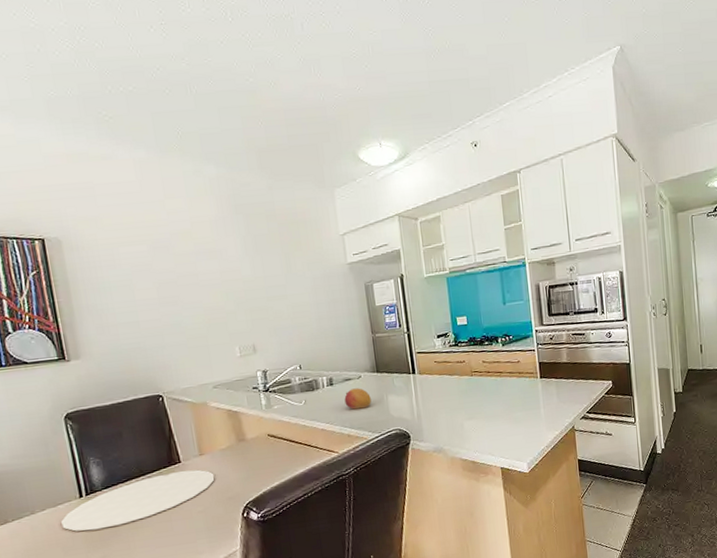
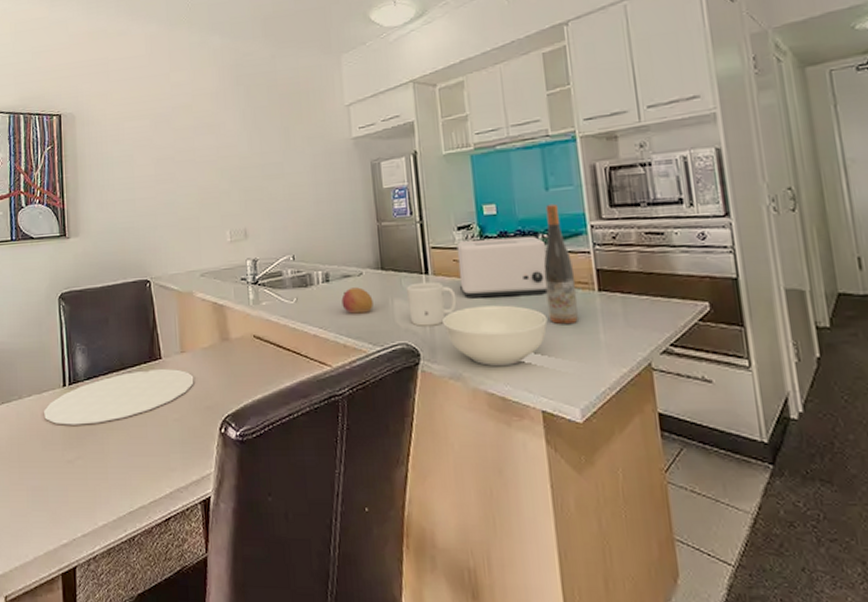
mug: none [398,379,438,415] -> present [407,281,457,326]
bowl: none [427,393,505,440] -> present [442,305,548,366]
toaster: none [437,339,505,390] -> present [456,235,548,299]
wine bottle: none [502,314,527,404] -> present [543,203,580,324]

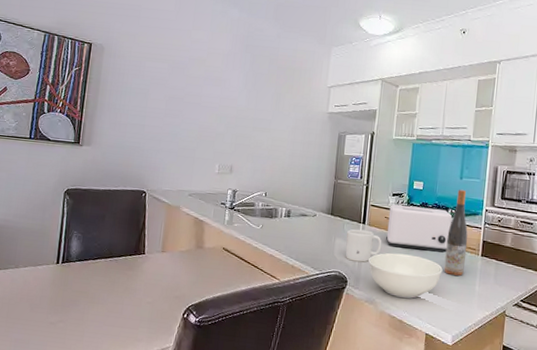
placemat: present [43,368,194,425] -> none [35,260,169,297]
fruit: present [341,287,374,314] -> none [296,224,321,245]

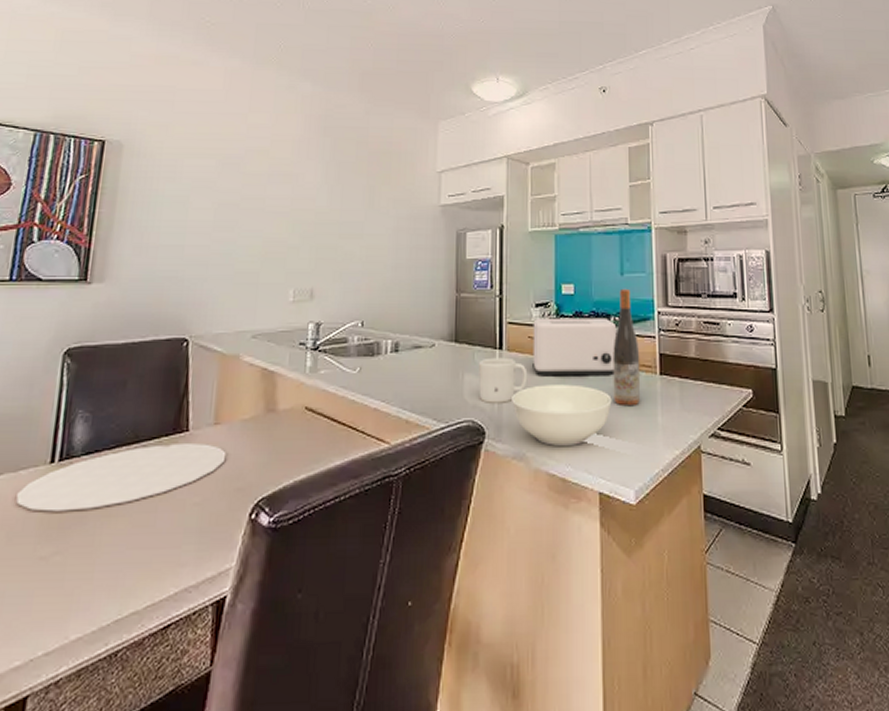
placemat: none [35,260,169,297] -> present [15,442,227,512]

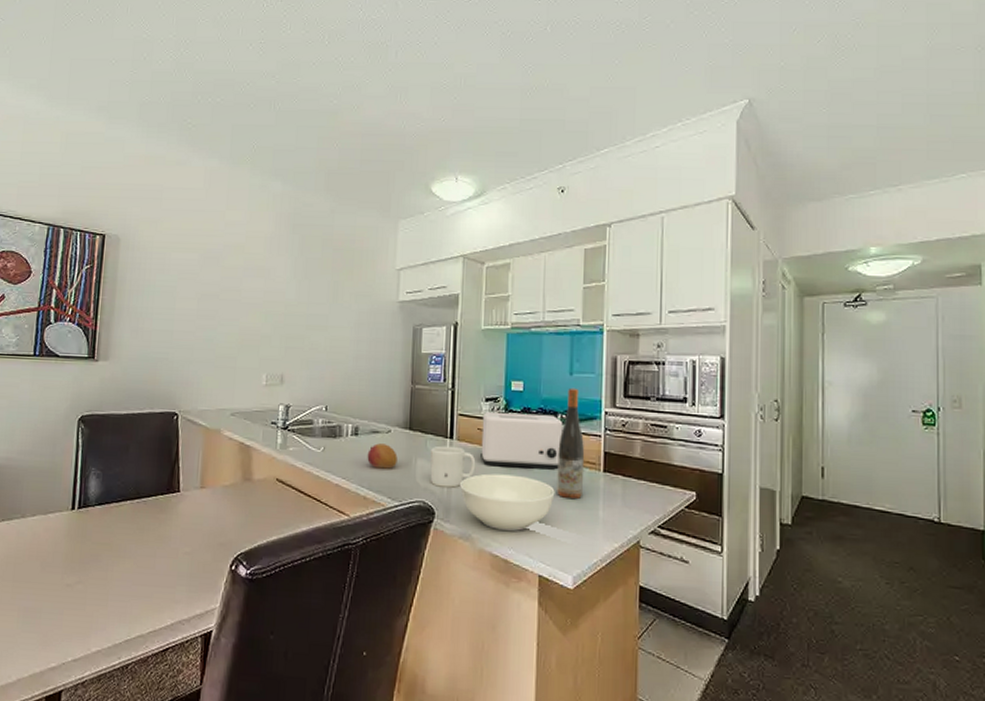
placemat: present [15,442,227,512] -> none [46,501,211,551]
fruit: none [409,359,443,387] -> present [367,443,398,469]

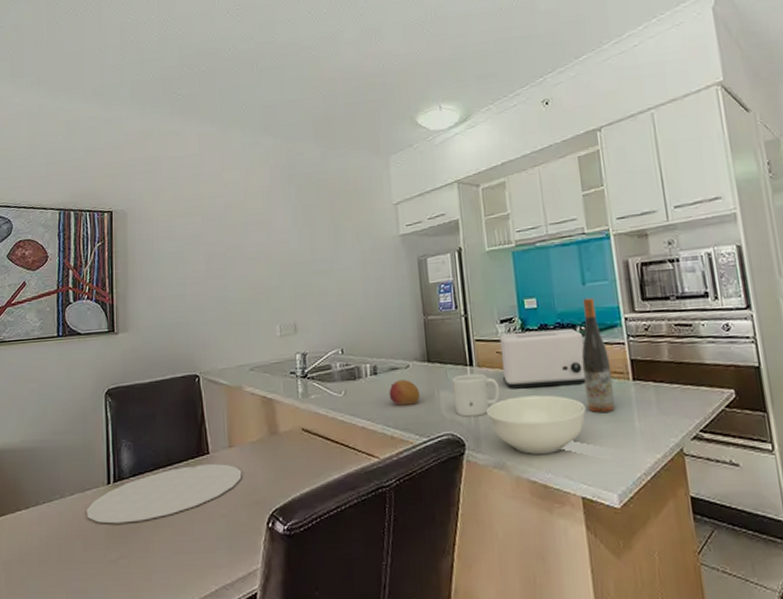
placemat: none [46,501,211,551] -> present [86,463,242,524]

